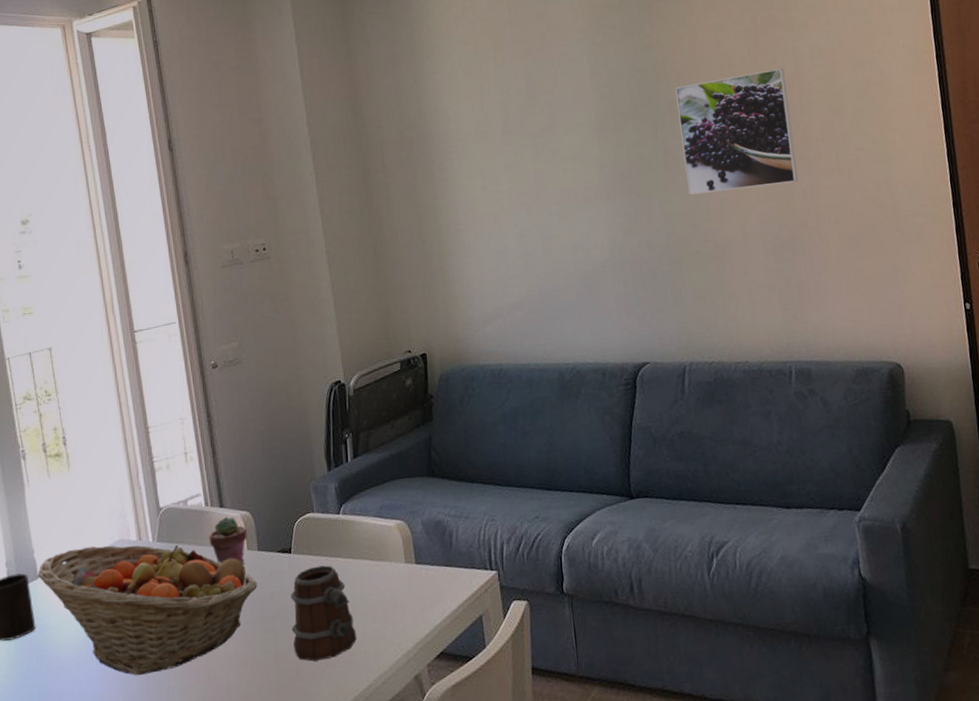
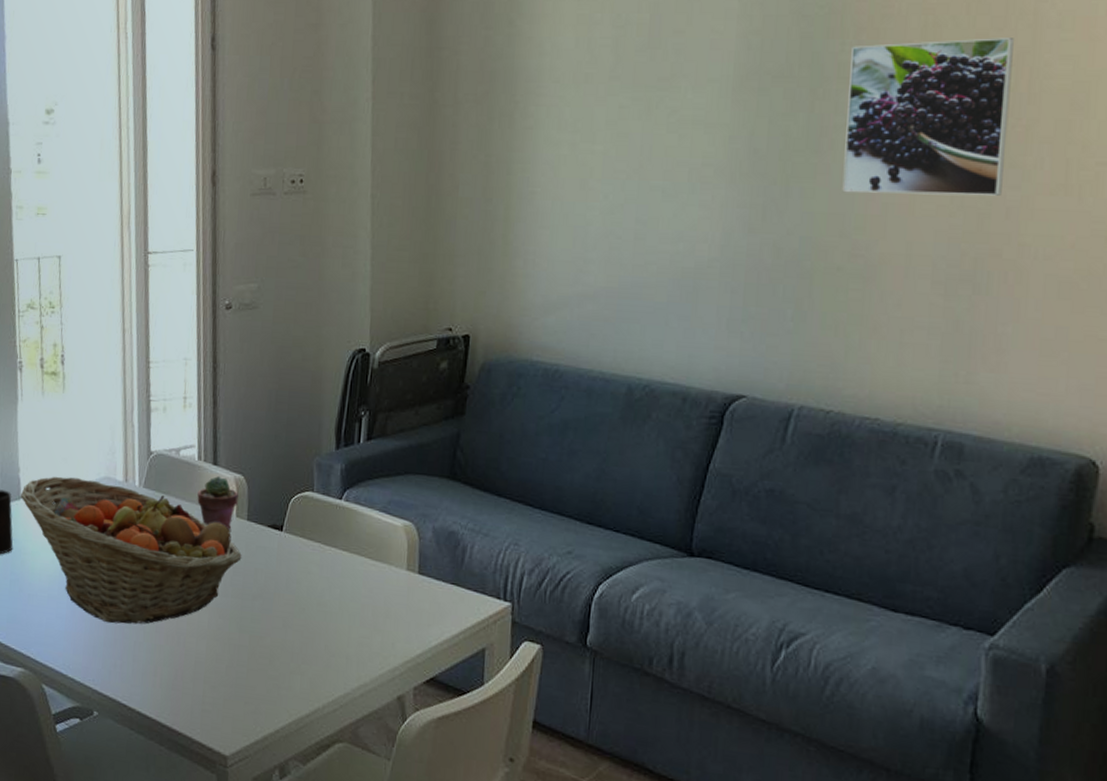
mug: present [290,565,357,661] -> none [270,551,341,655]

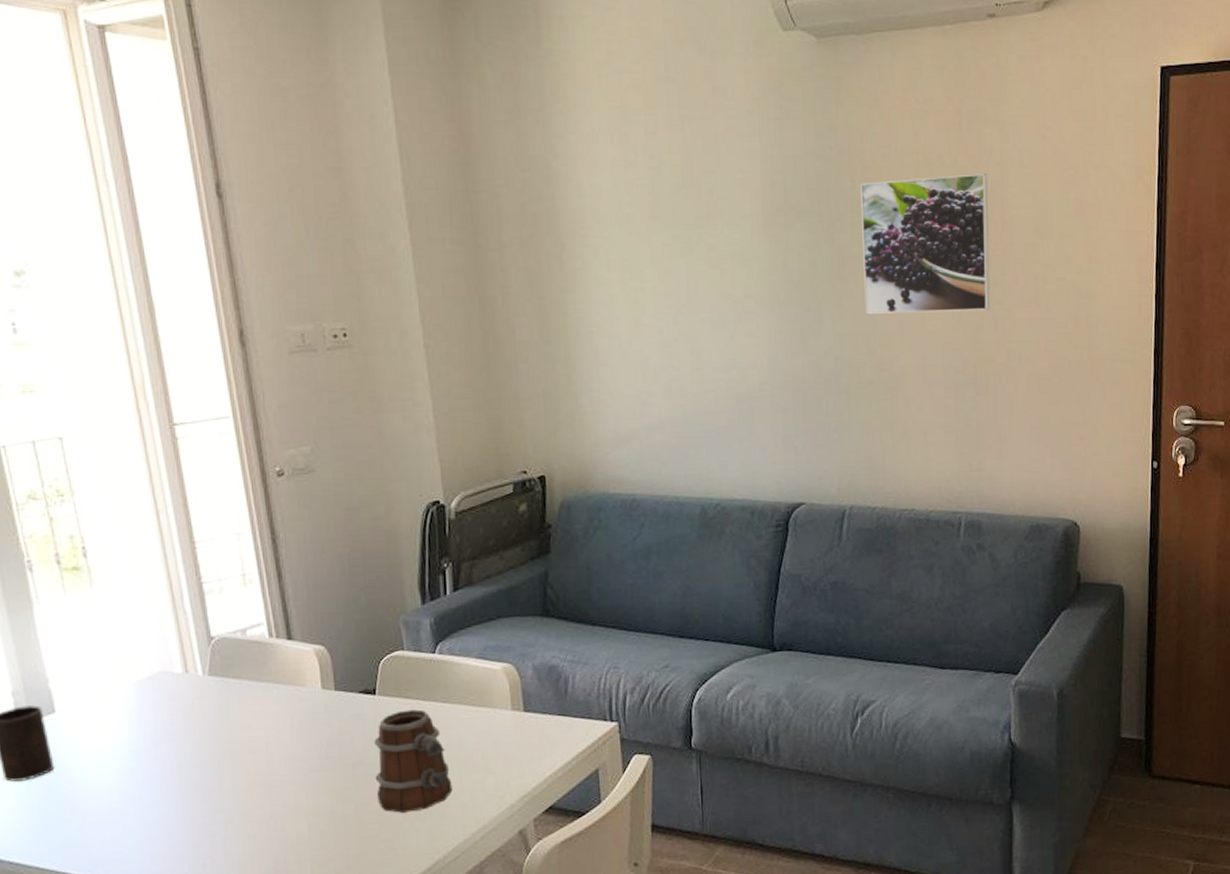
fruit basket: present [20,476,242,624] -> none [53,678,334,824]
potted succulent: present [197,476,238,530] -> none [274,651,322,703]
mug: none [270,551,341,655] -> present [374,709,453,813]

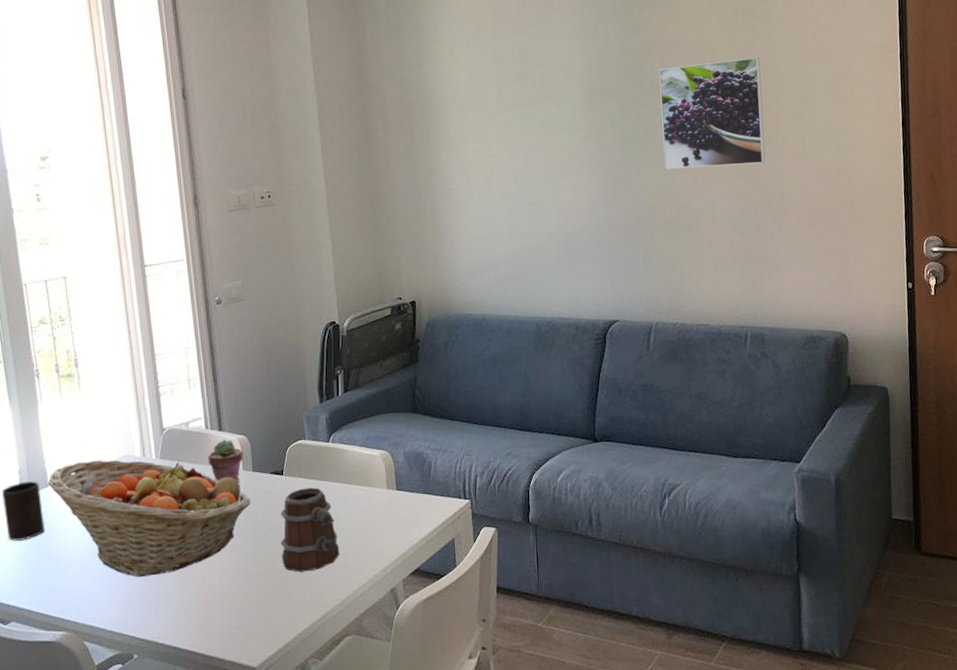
fruit basket: none [53,678,334,824] -> present [47,460,251,578]
potted succulent: none [274,651,322,703] -> present [208,440,243,481]

